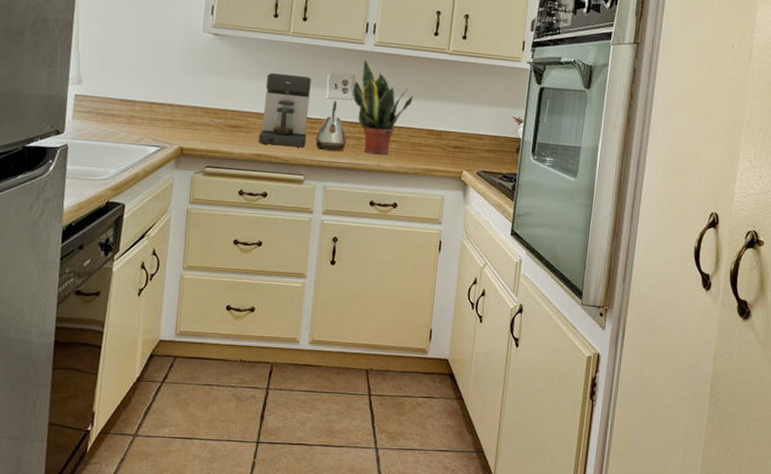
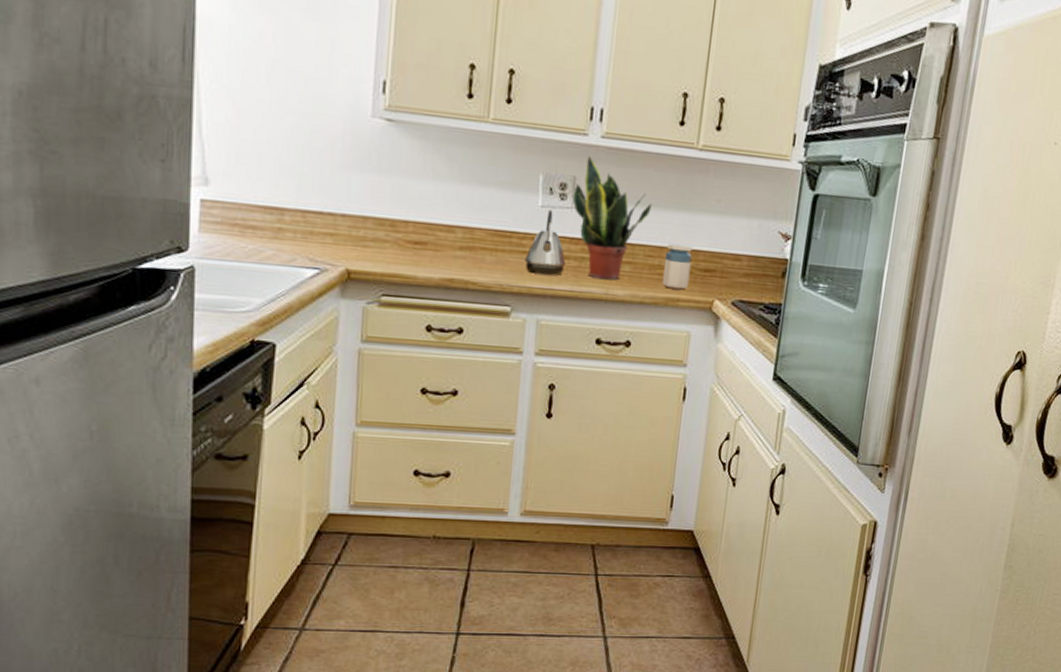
coffee maker: present [258,72,311,148] -> none [449,172,519,271]
jar: none [421,127,446,163] -> present [661,244,693,290]

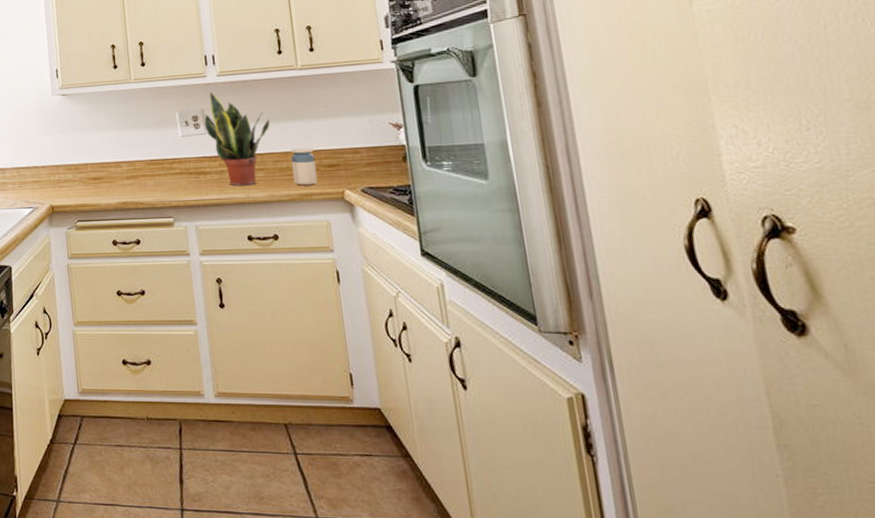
kettle: present [525,210,566,276] -> none [177,138,210,190]

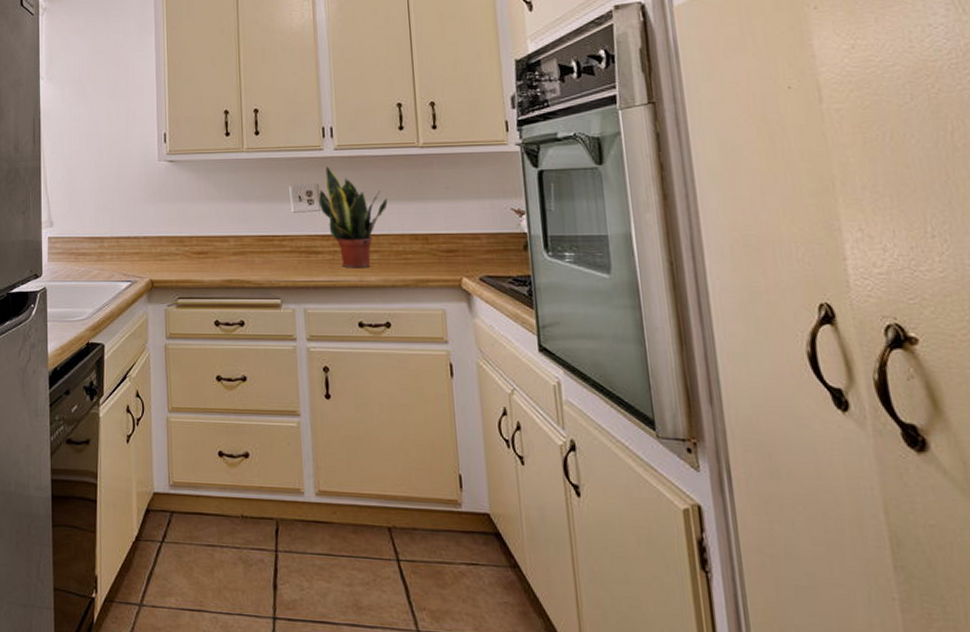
jar: present [290,148,318,186] -> none [407,231,435,271]

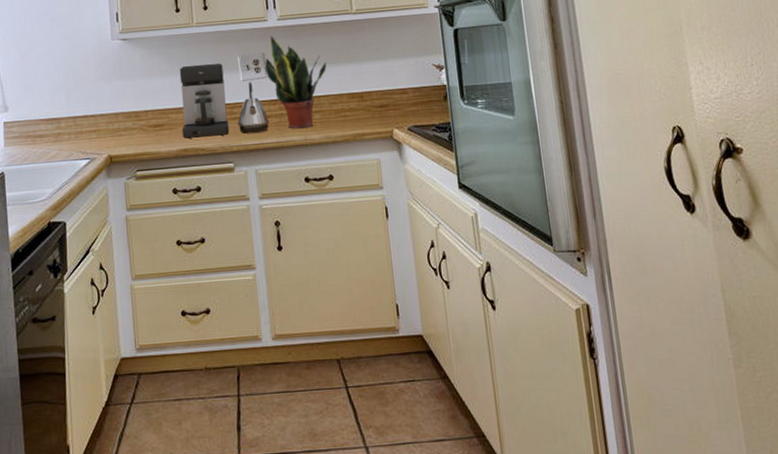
coffee maker: none [227,192,278,269] -> present [179,64,229,139]
kettle: none [286,214,322,270] -> present [237,82,270,134]

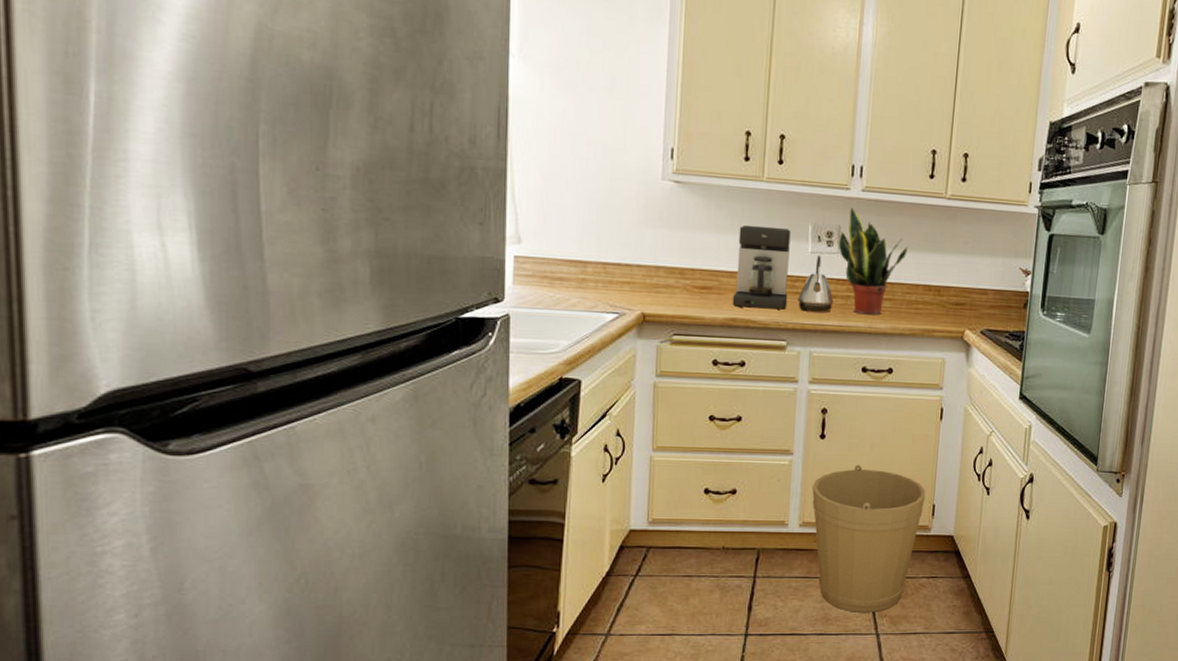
bucket: none [278,271,388,426] -> present [812,464,926,613]

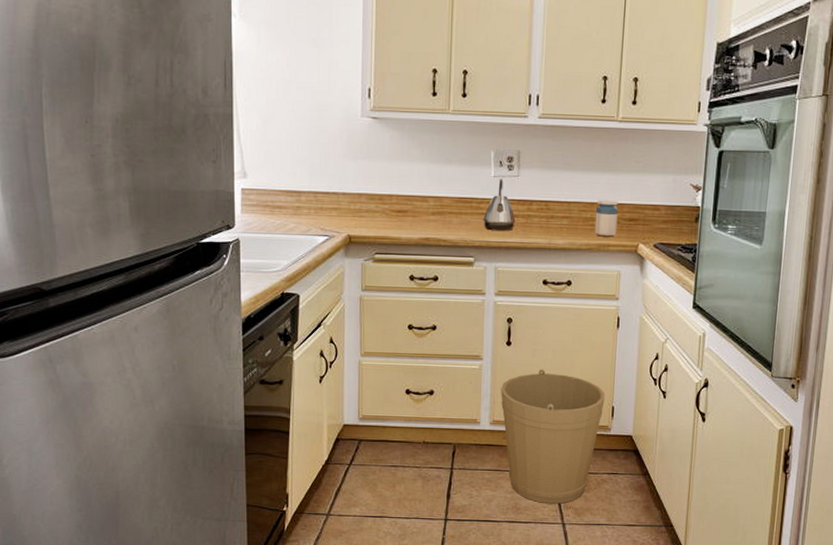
coffee maker: present [732,224,791,310] -> none [425,153,475,229]
potted plant: present [838,207,908,315] -> none [518,134,583,232]
jar: none [918,282,945,322] -> present [594,200,619,237]

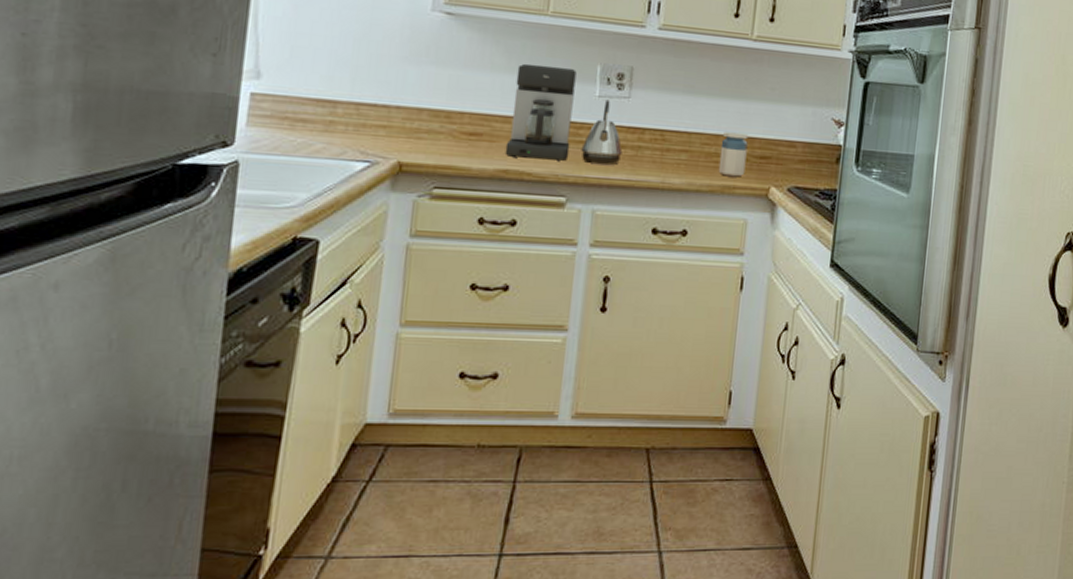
coffee maker: none [425,153,475,229] -> present [504,63,577,161]
bucket: present [501,369,605,505] -> none [588,343,722,526]

